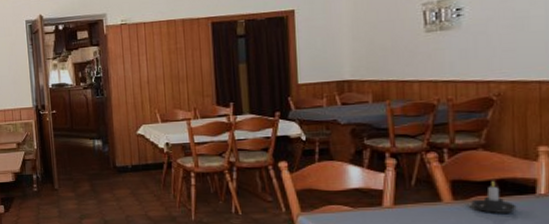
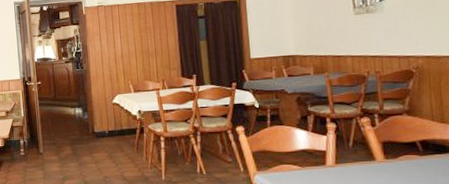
candle: present [471,180,517,213] -> none [399,141,438,170]

